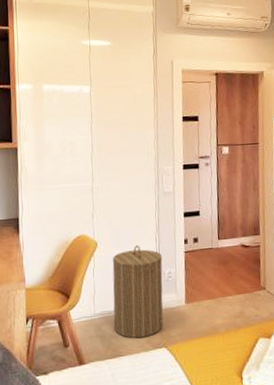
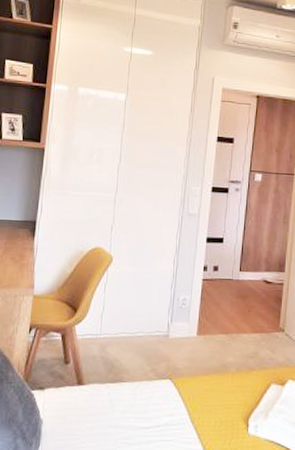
laundry hamper: present [112,245,164,339] -> none [118,265,179,366]

